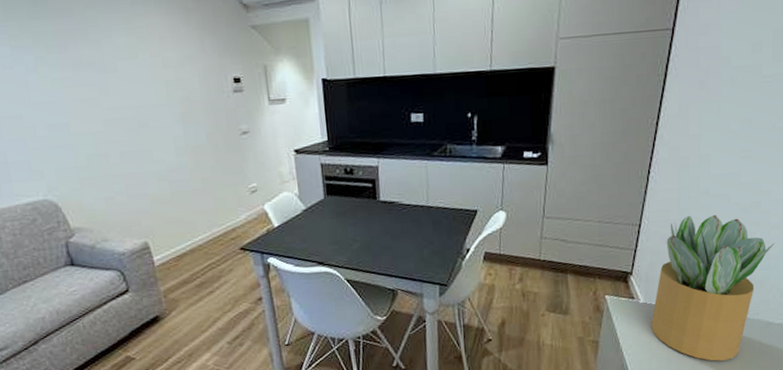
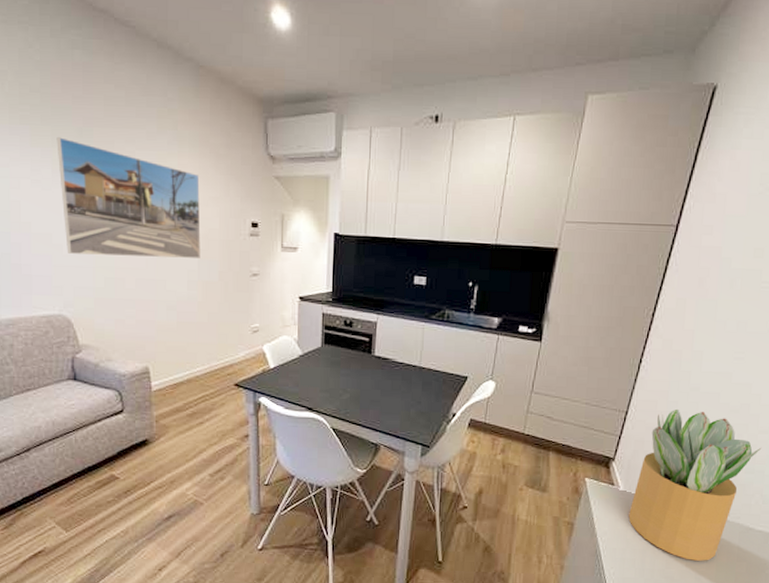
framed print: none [9,10,185,134] -> present [56,137,201,258]

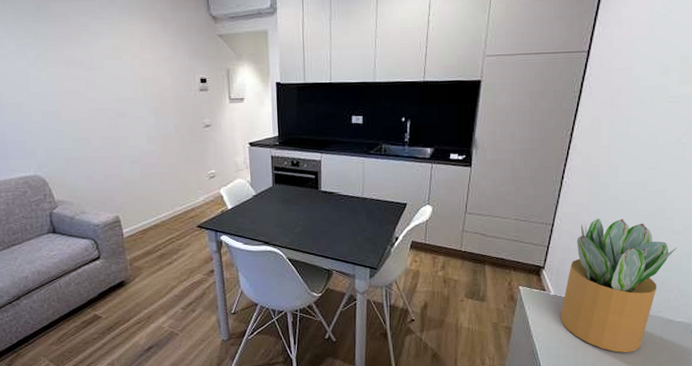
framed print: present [56,137,201,258] -> none [17,14,157,120]

